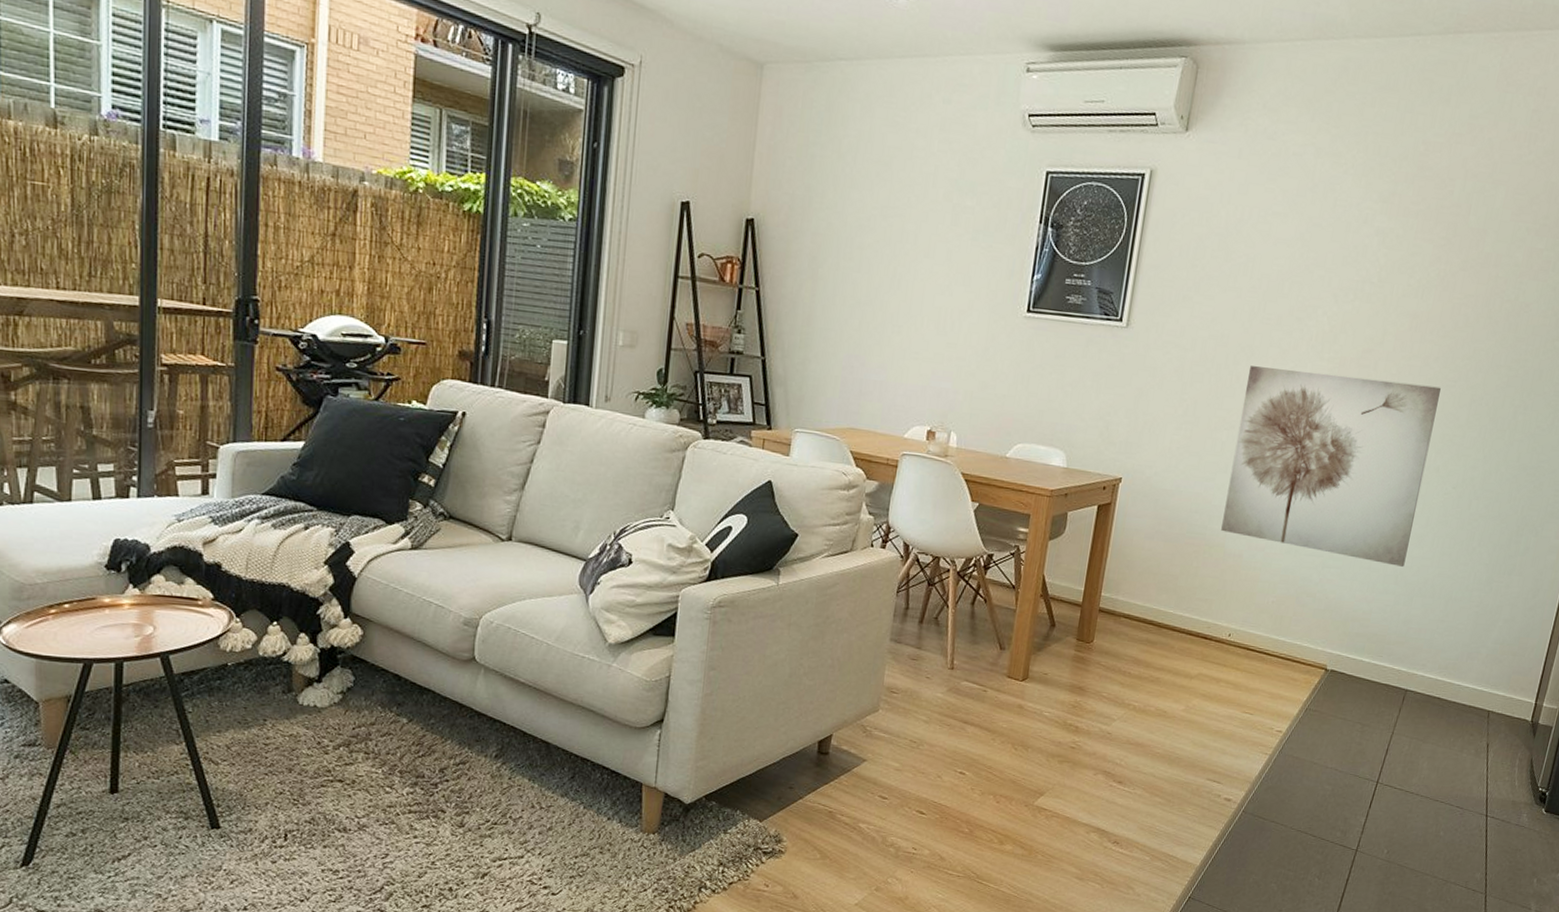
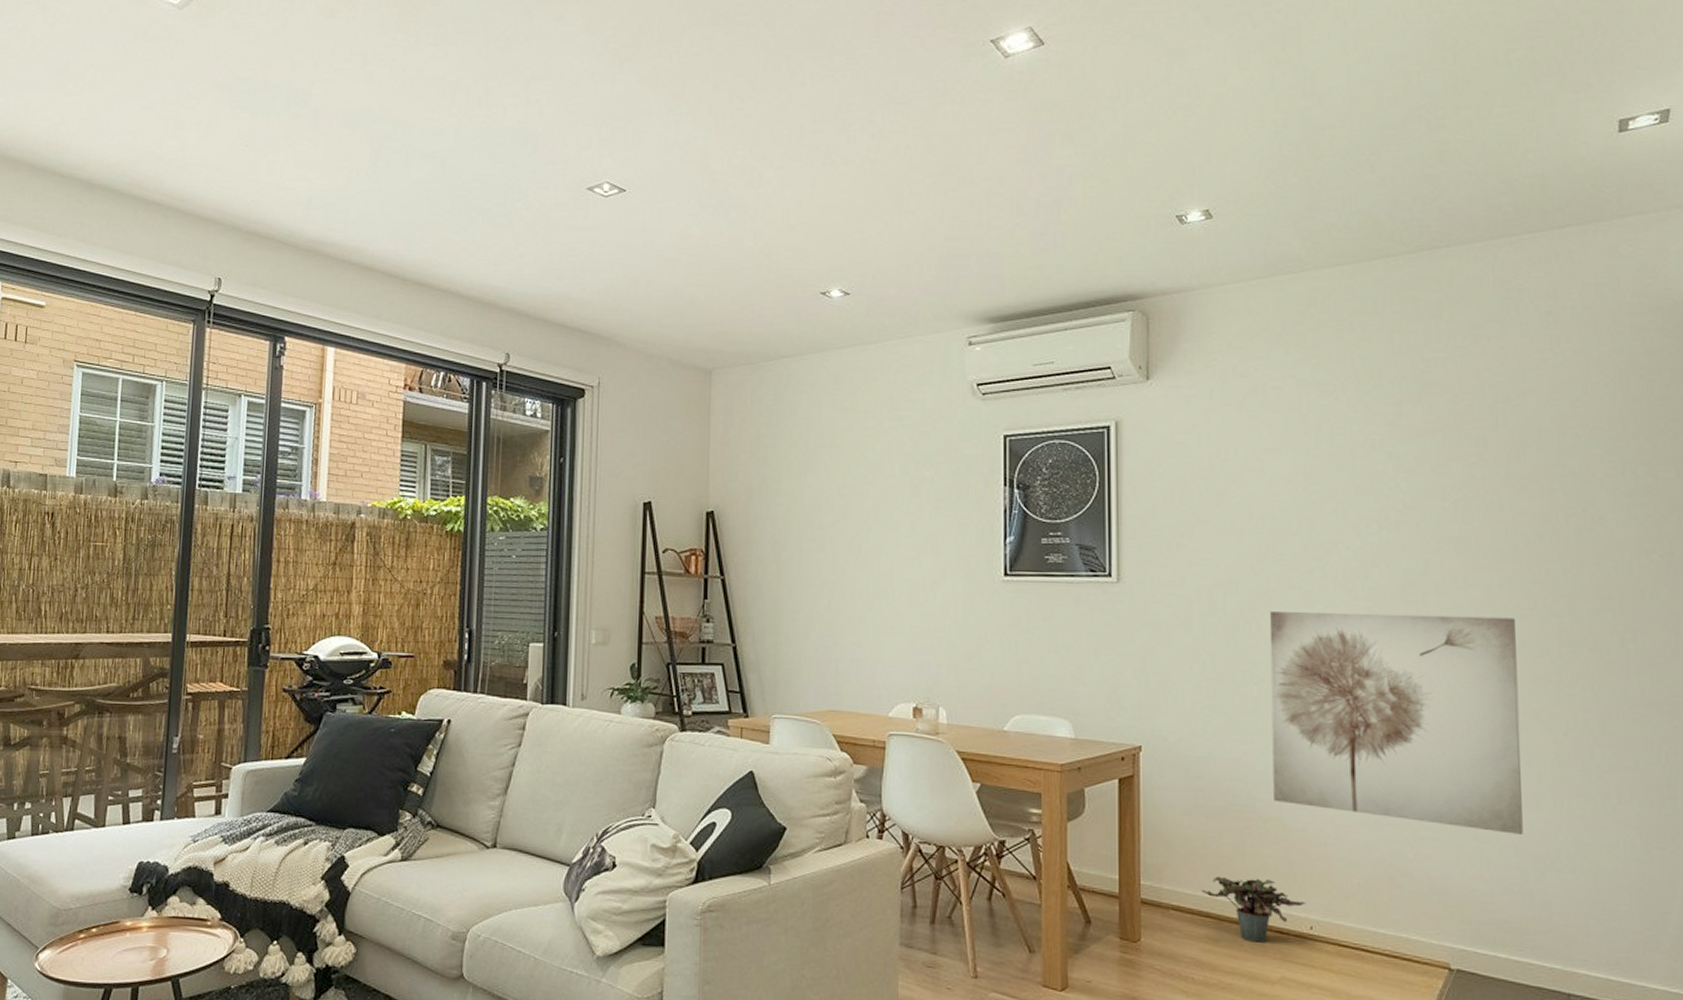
potted plant: none [1149,591,1229,646] -> present [1201,876,1306,943]

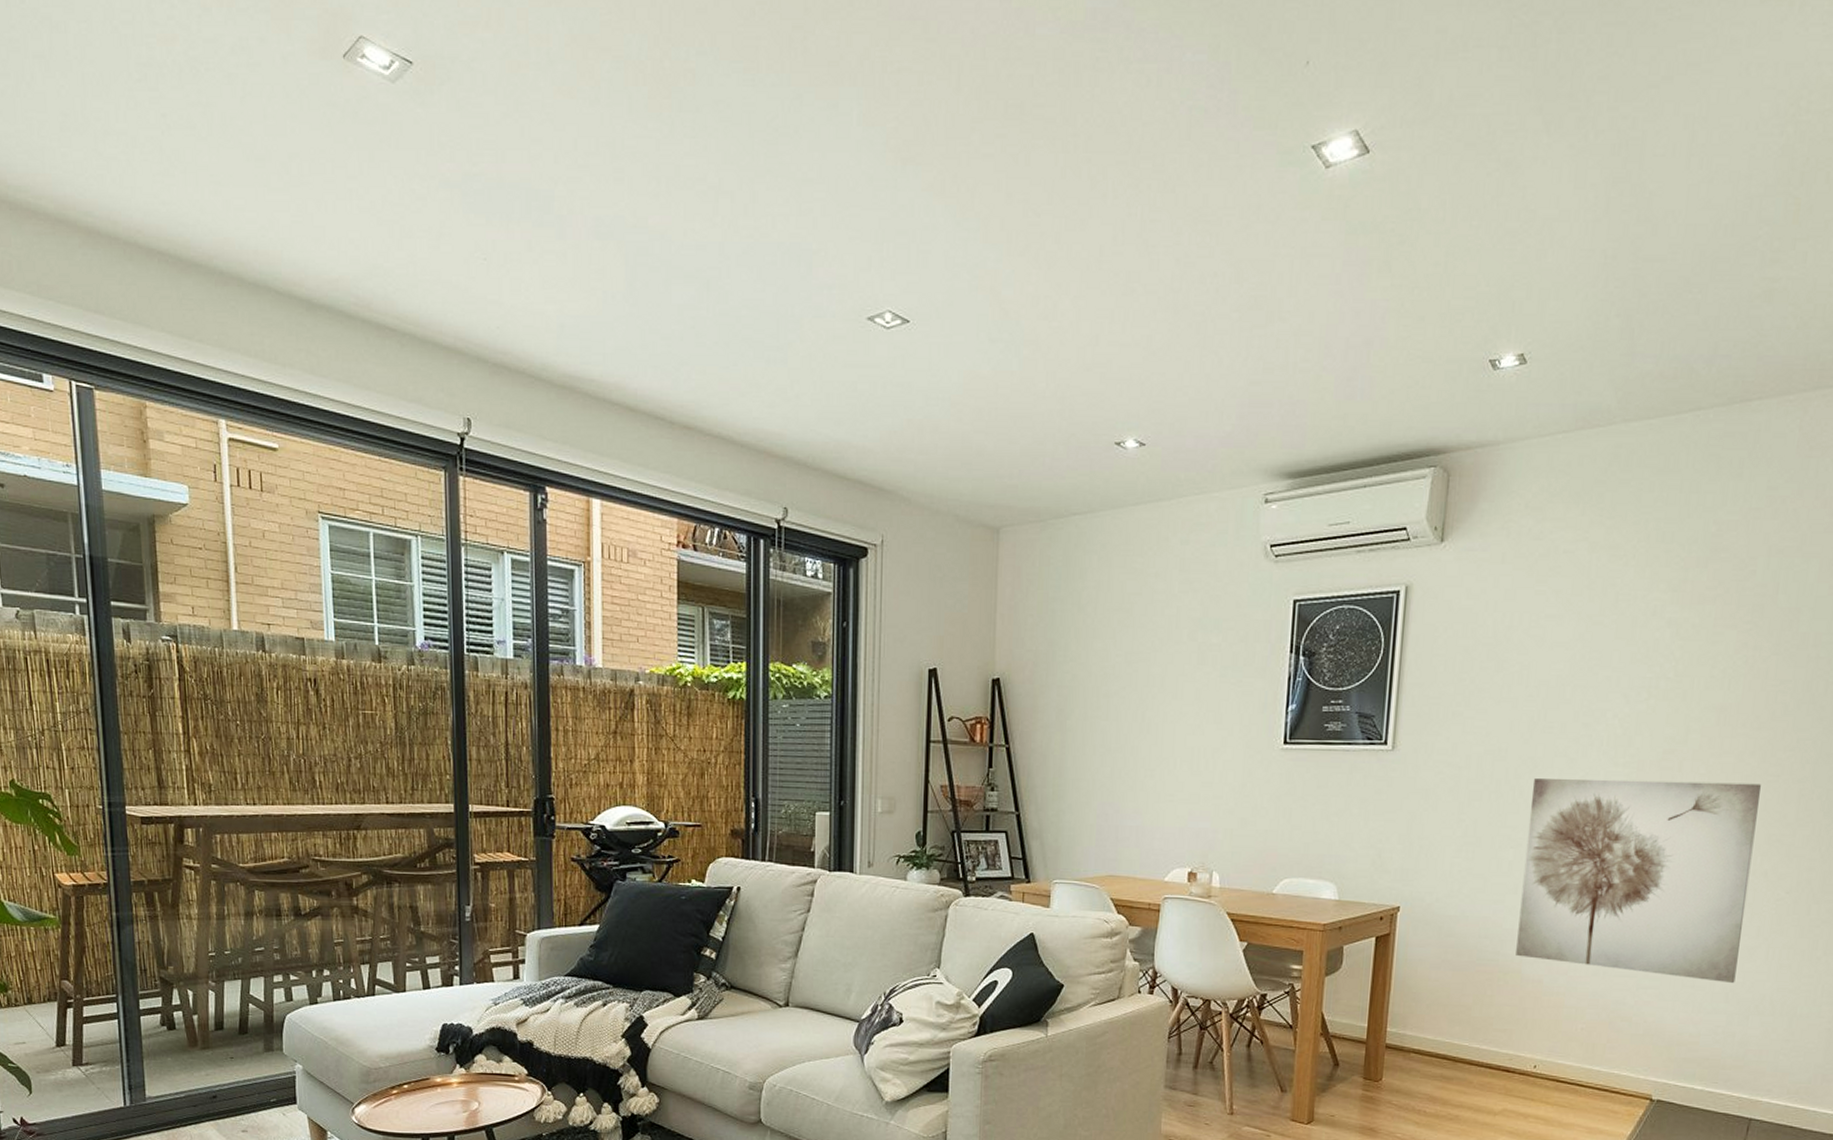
potted plant: present [1201,876,1306,943] -> none [1440,1023,1533,1080]

